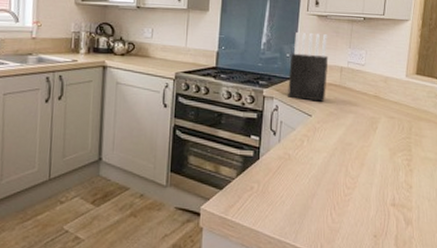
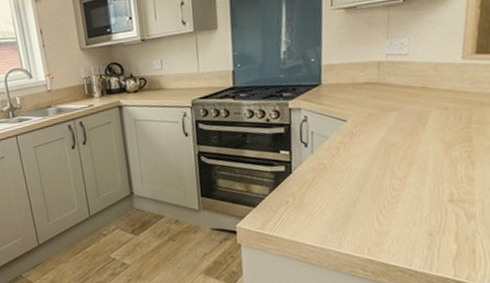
knife block: present [288,32,329,102] -> none [316,27,362,106]

